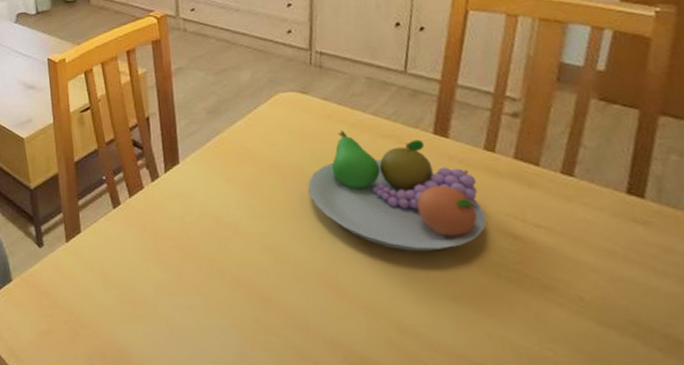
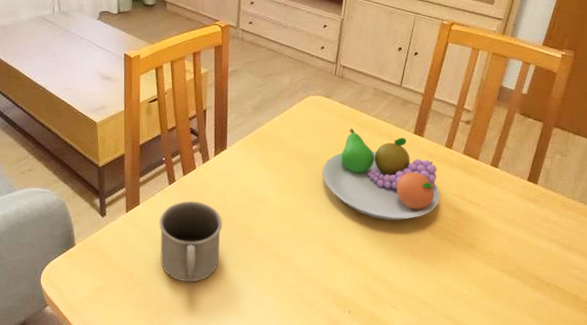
mug: none [105,227,185,328] -> present [159,201,223,282]

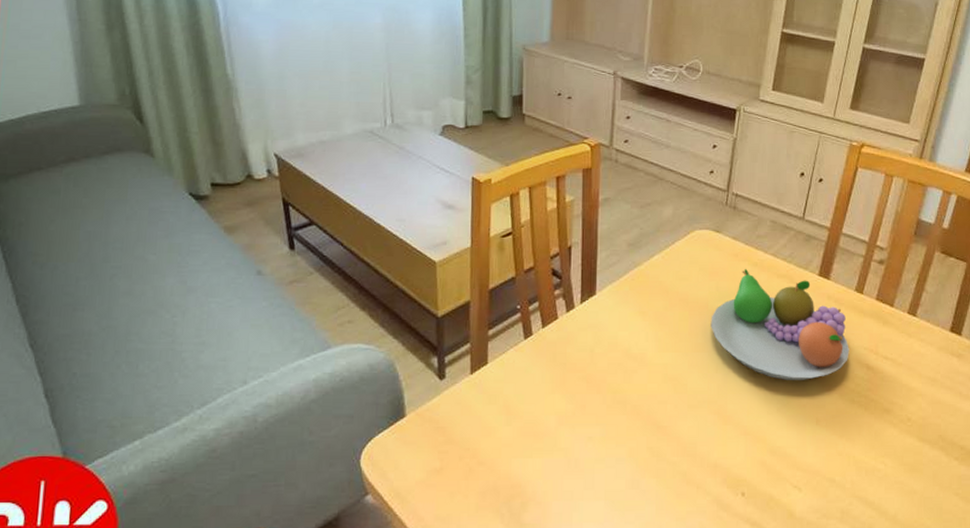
mug: present [159,201,223,282] -> none [511,359,590,461]

